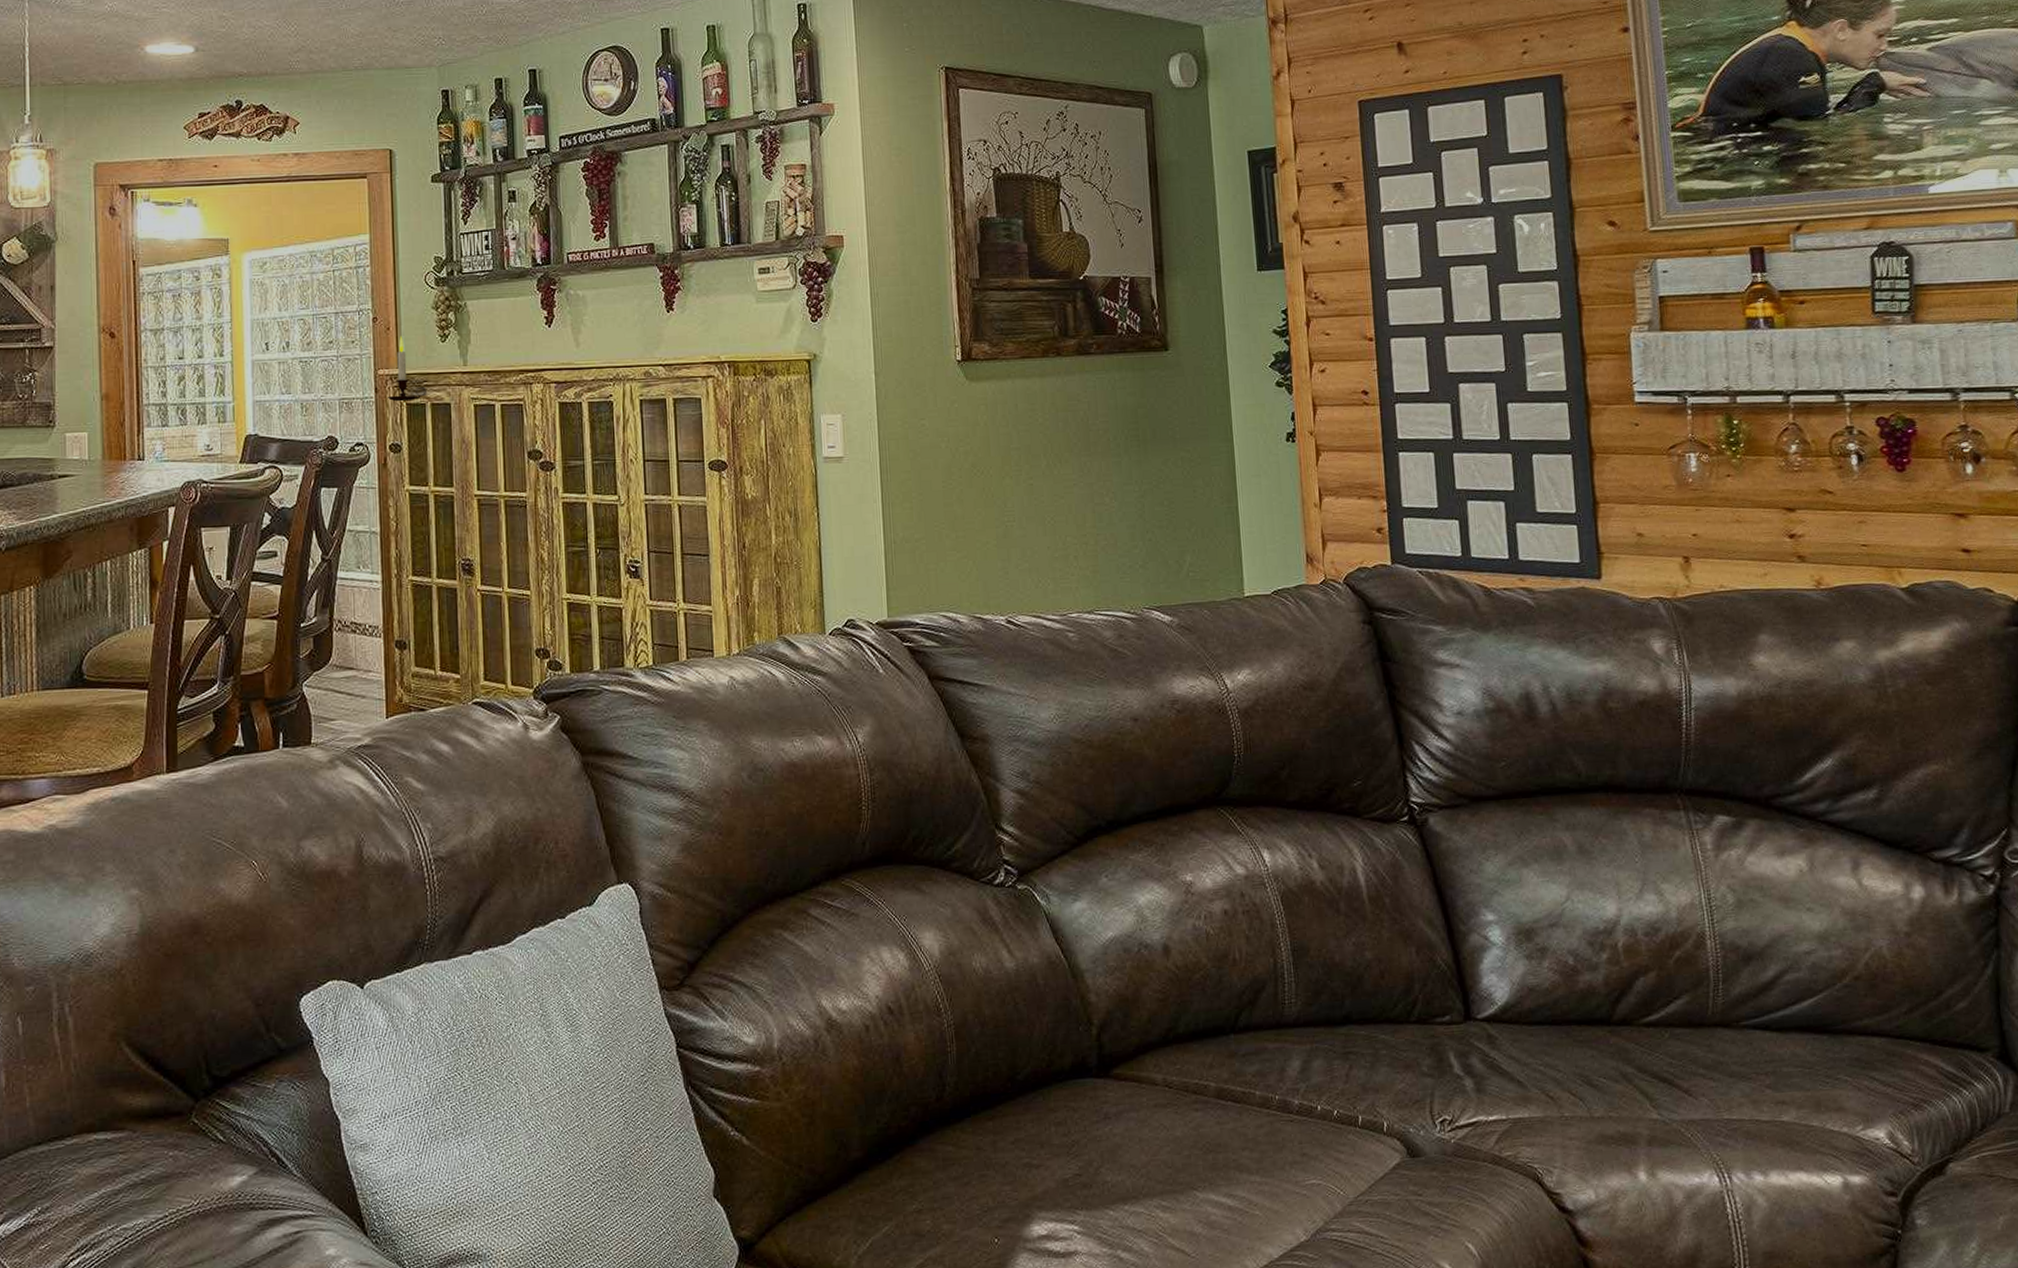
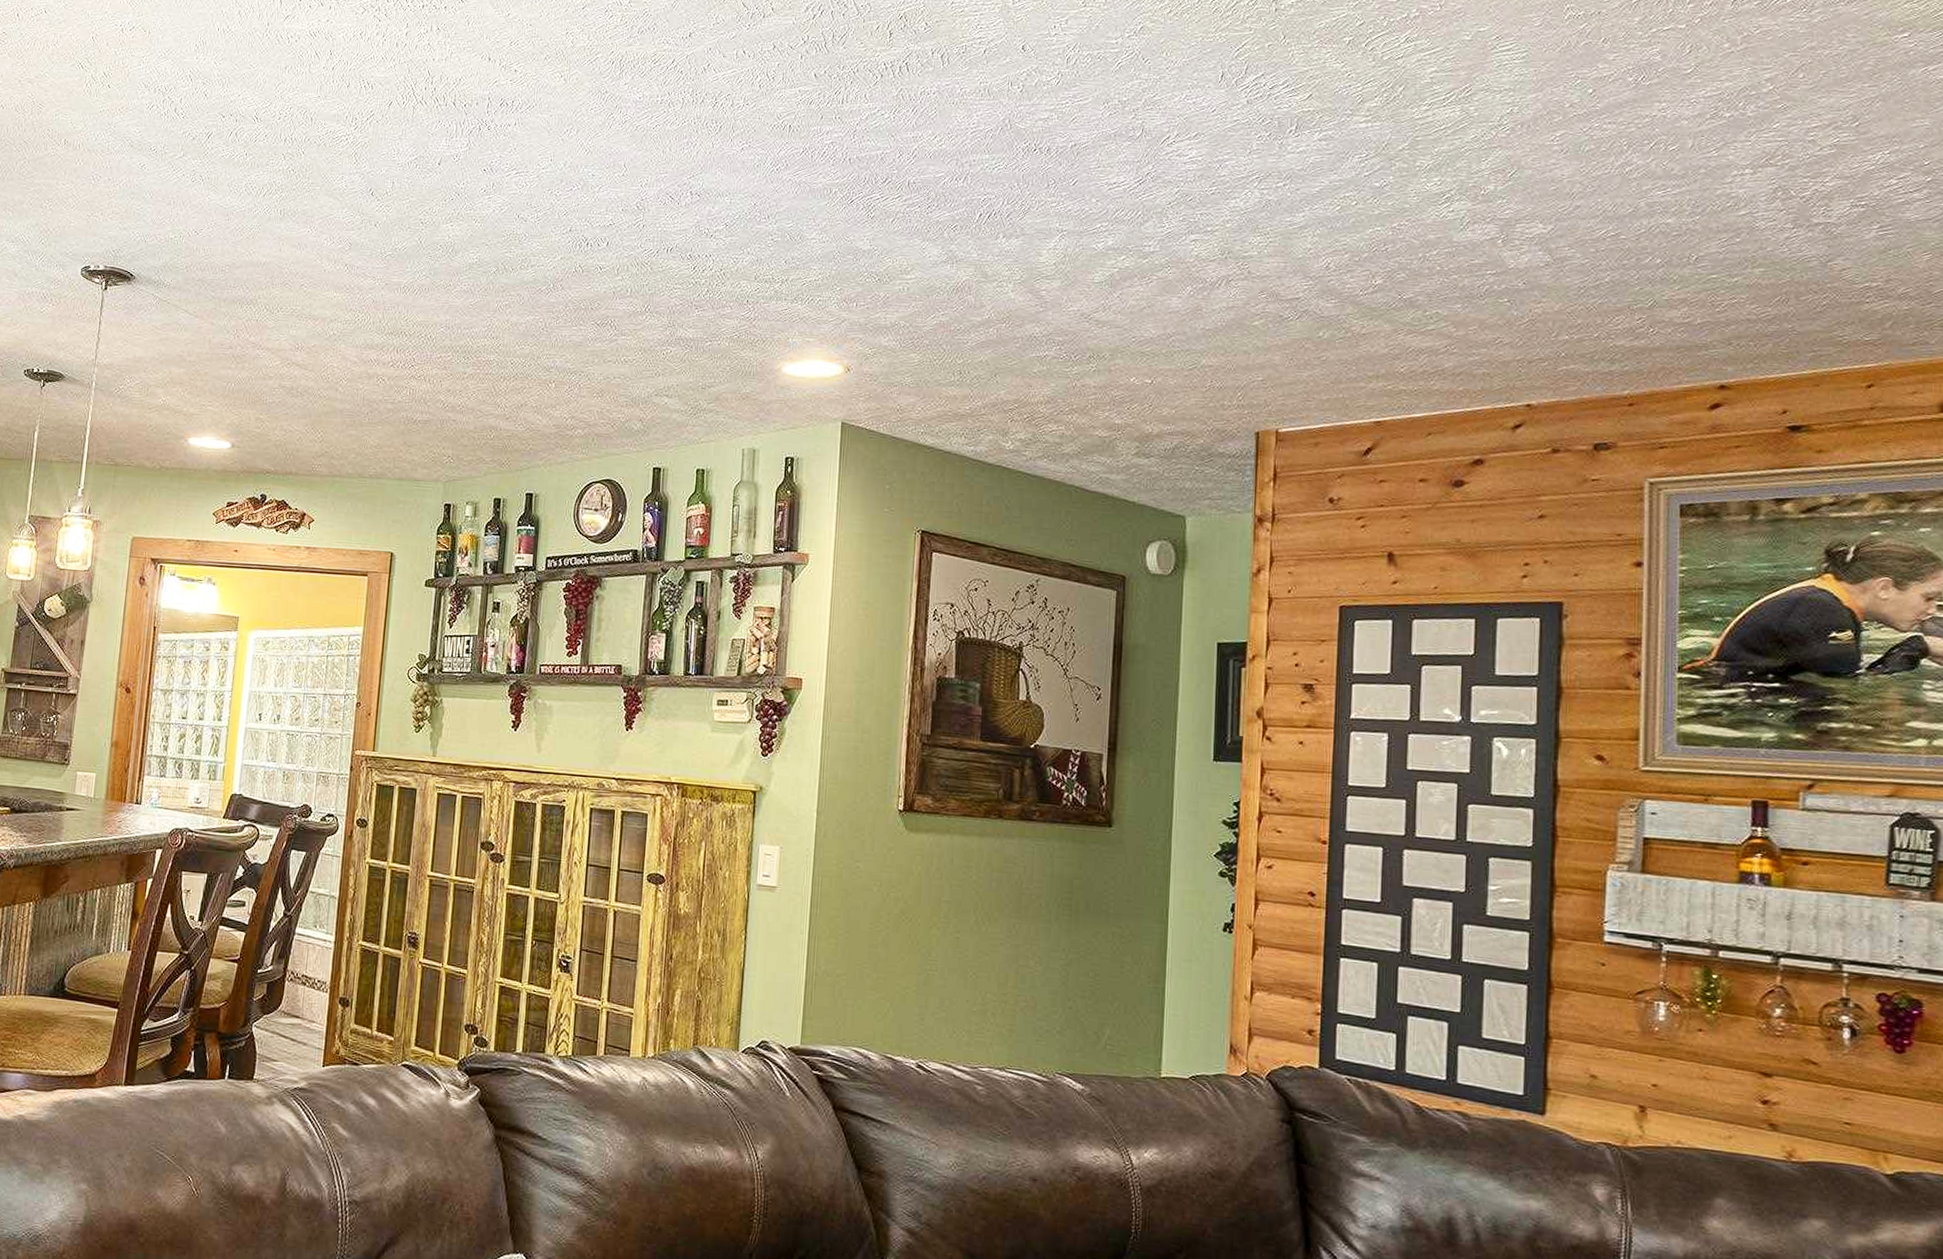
candle: present [388,336,426,402] -> none [361,722,396,783]

